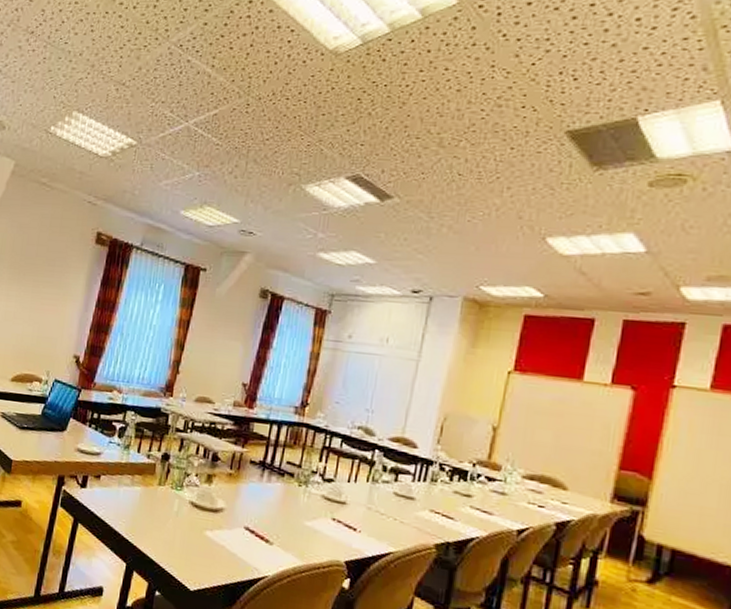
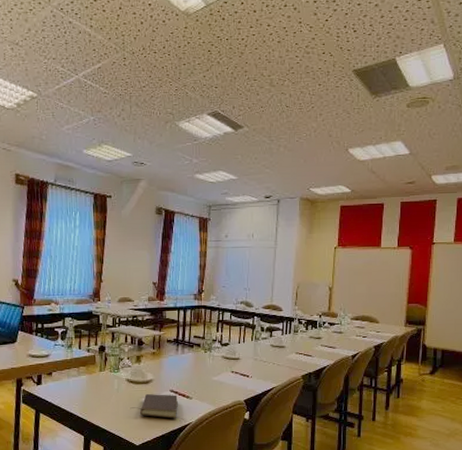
book: none [189,525,254,566] -> present [130,393,178,418]

